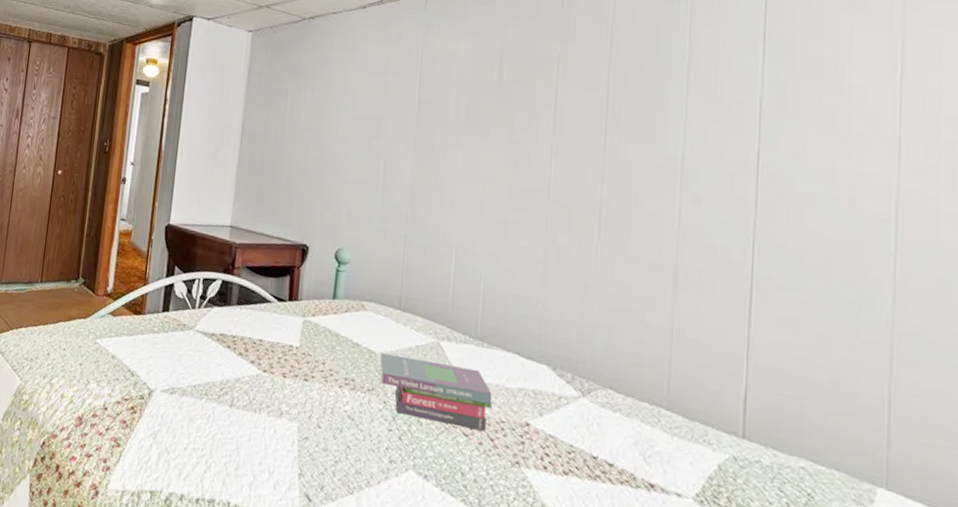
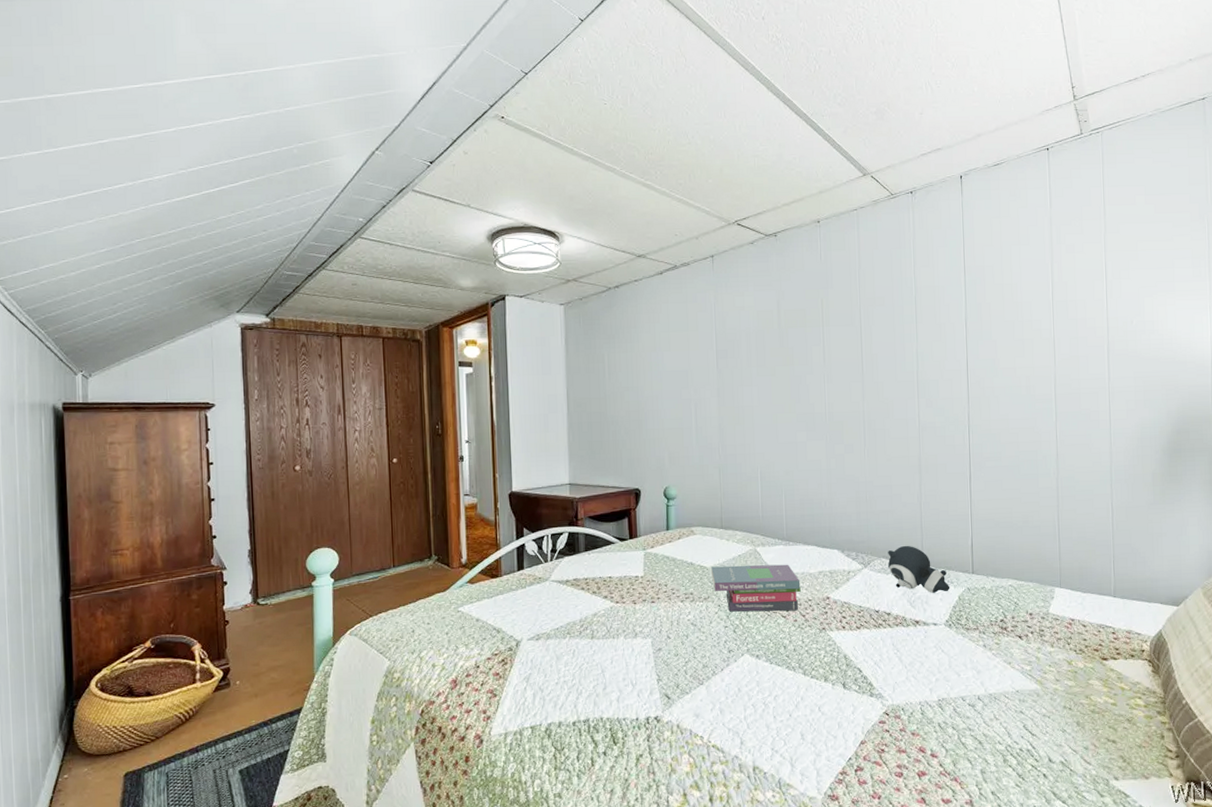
stuffed animal: none [617,378,707,455] -> present [888,545,950,593]

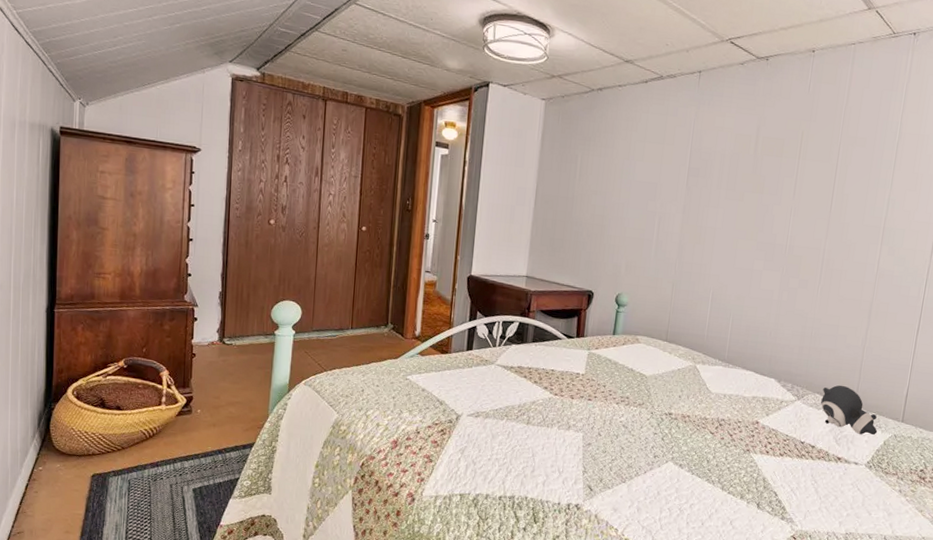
books: present [711,564,801,612] -> none [649,376,734,430]

